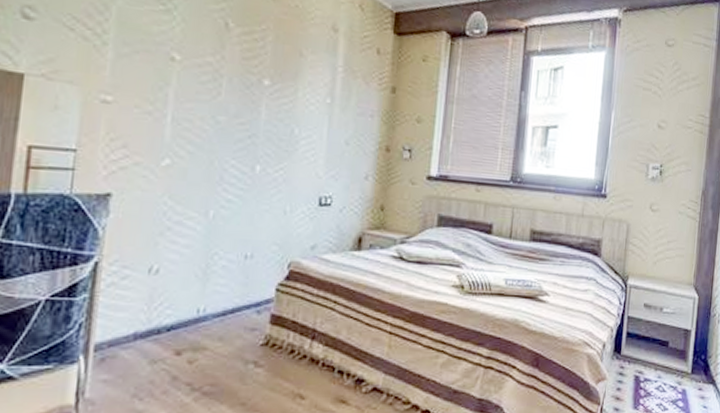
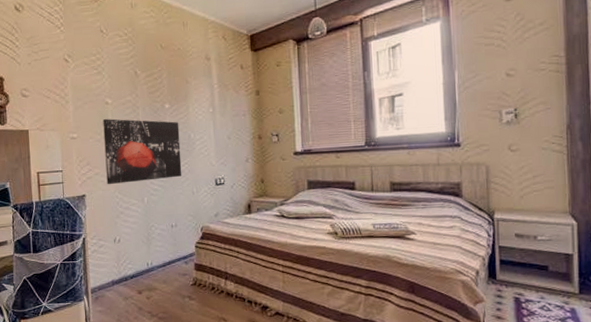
wall art: none [151,82,280,187] -> present [103,119,182,185]

